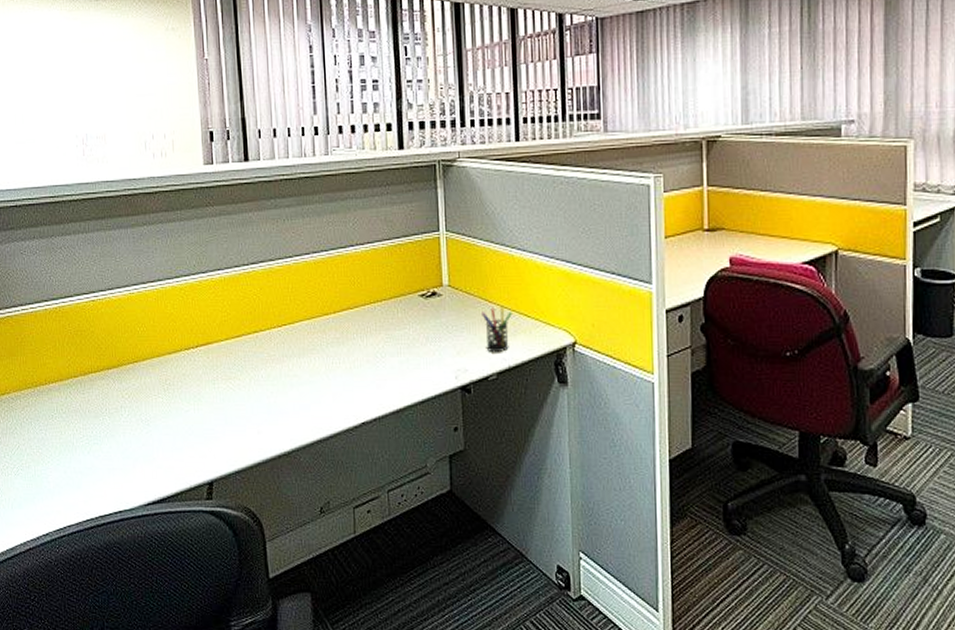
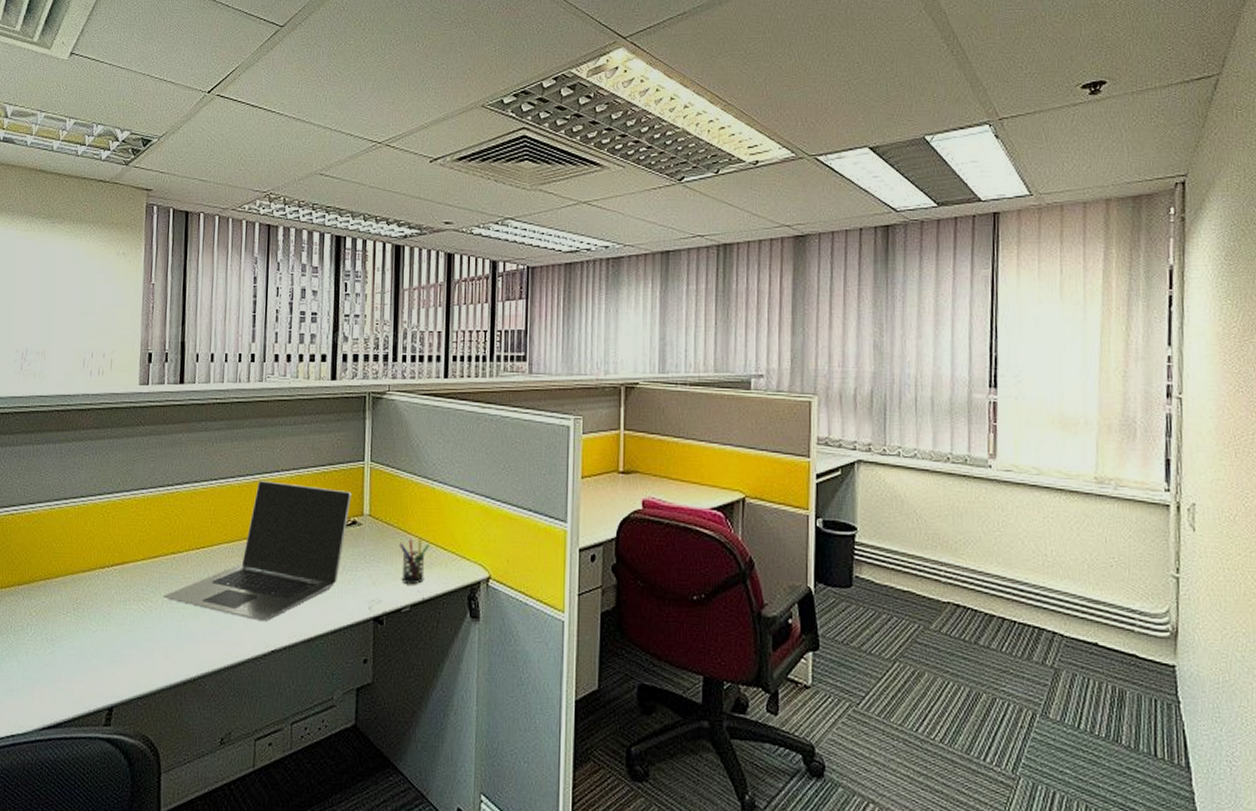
laptop: none [251,256,430,395] -> present [164,481,352,622]

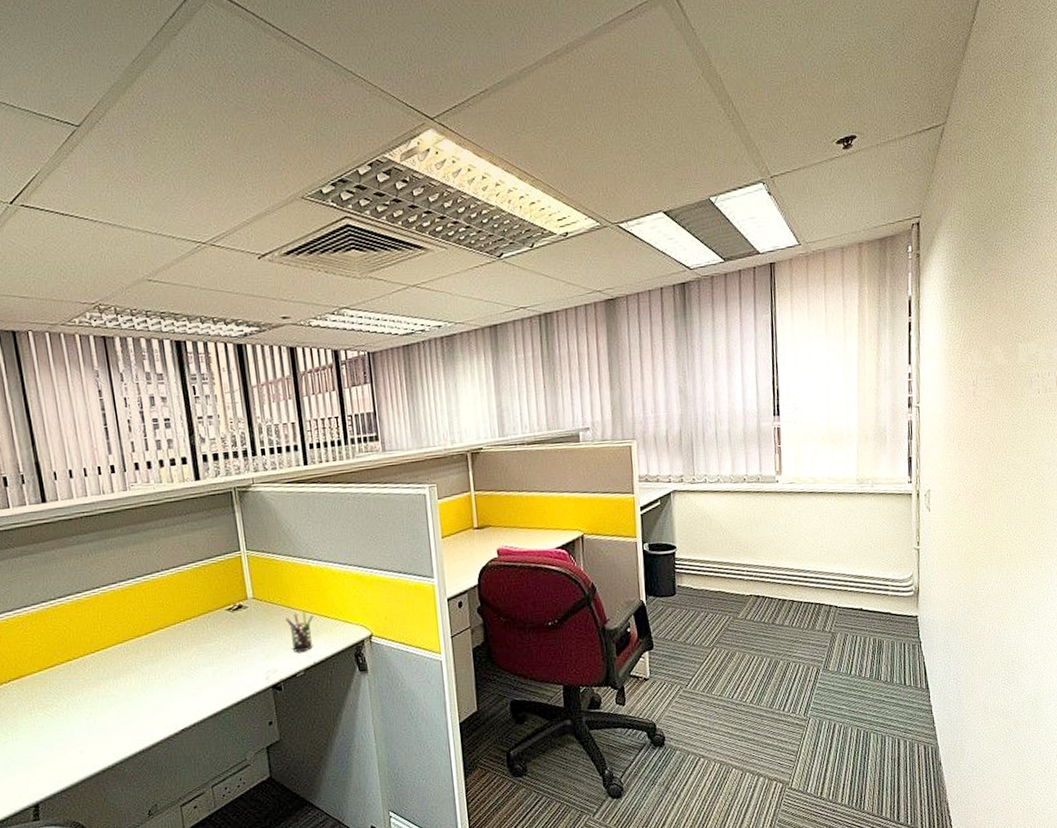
laptop: present [164,481,352,622] -> none [67,579,234,707]

